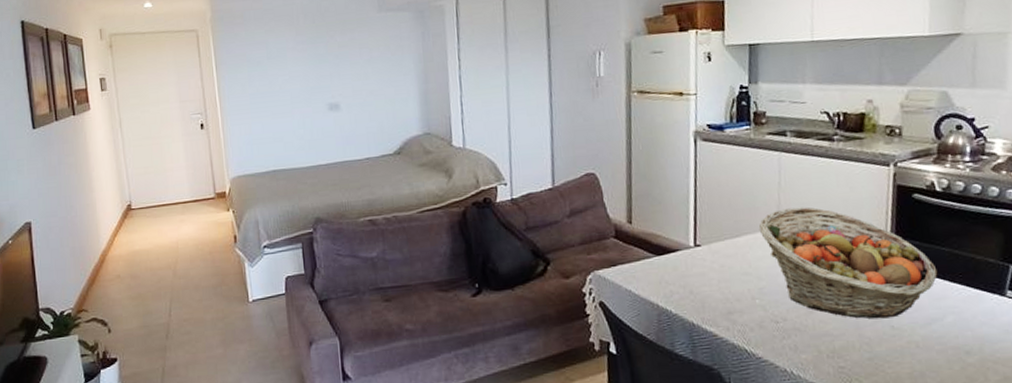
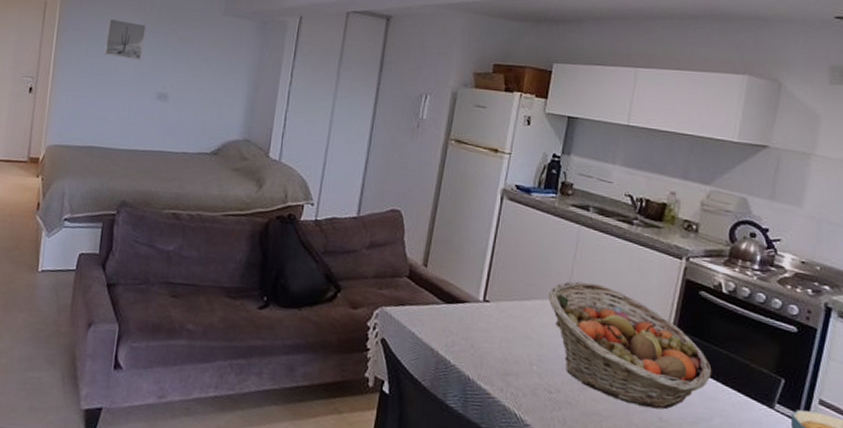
wall art: none [264,37,305,77] -> present [104,18,146,60]

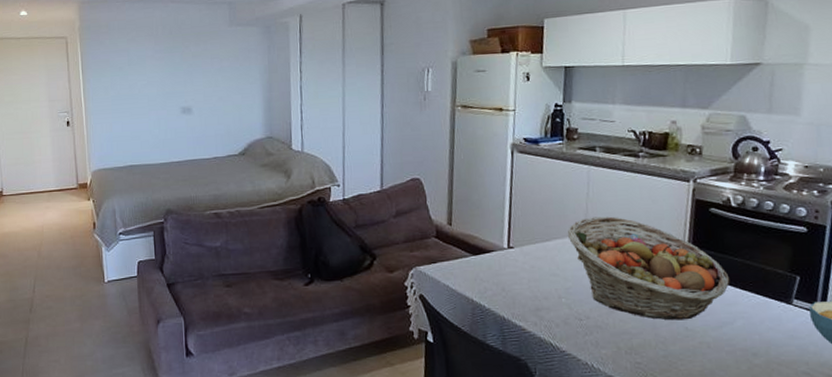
wall art: present [104,18,146,60] -> none [126,46,162,81]

